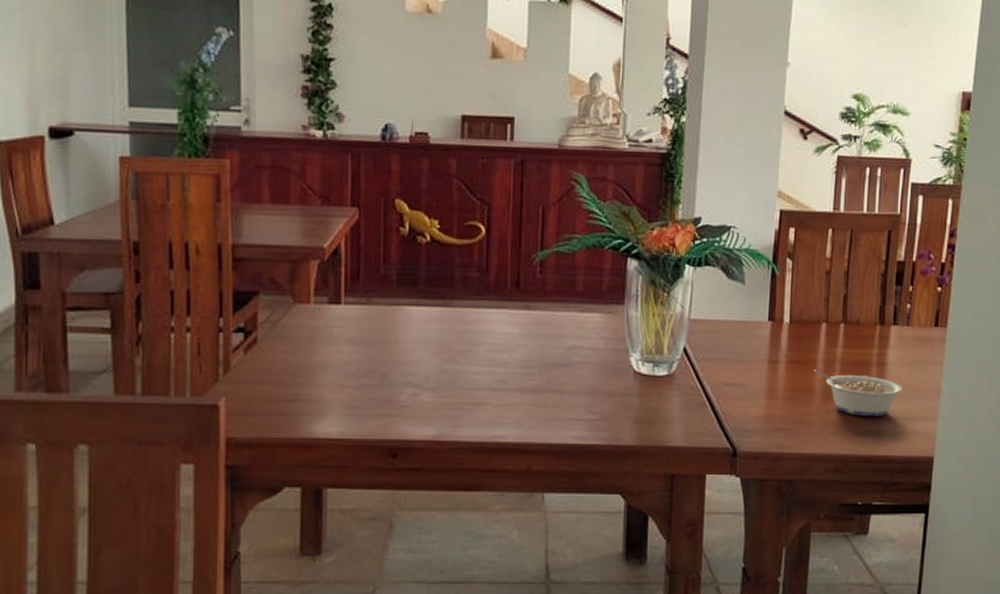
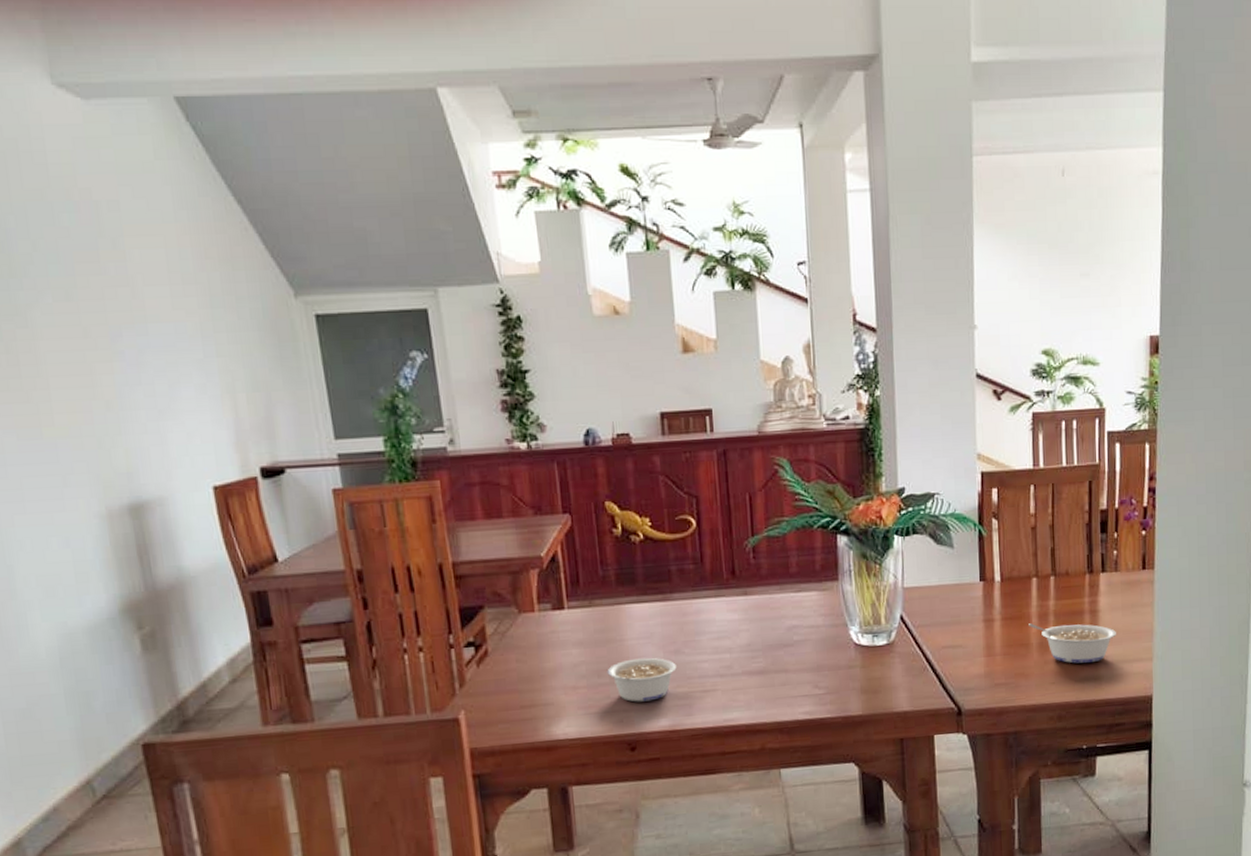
legume: none [377,362,449,408] -> present [607,657,677,702]

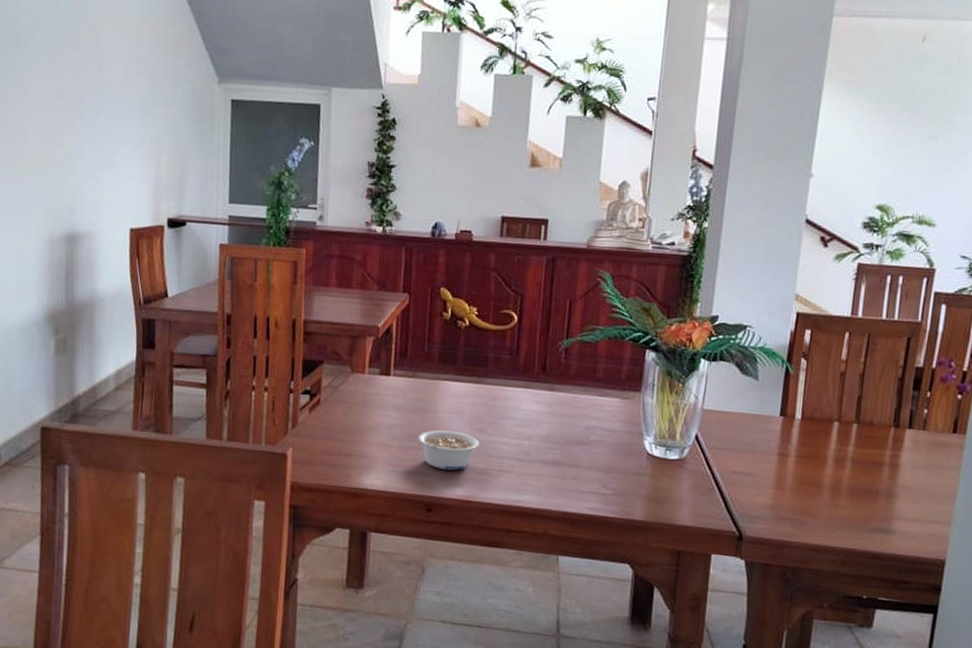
legume: present [1029,623,1116,664] -> none [824,465,915,515]

